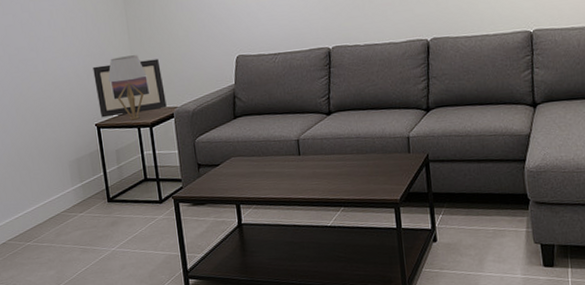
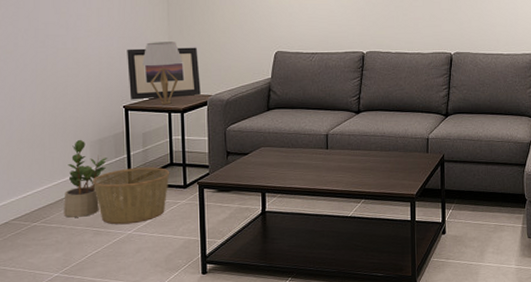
potted plant: none [51,159,87,236] -> present [64,139,108,218]
basket: none [74,183,146,242] -> present [92,167,170,225]

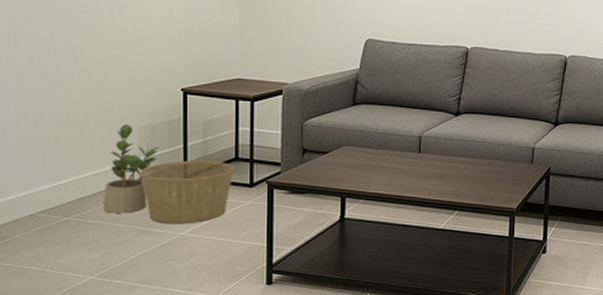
picture frame: present [127,47,201,100] -> none [188,22,276,83]
table lamp: present [142,41,183,105] -> none [207,17,256,91]

